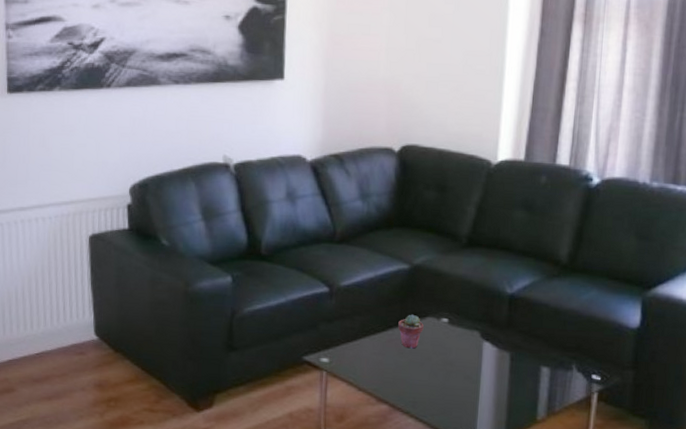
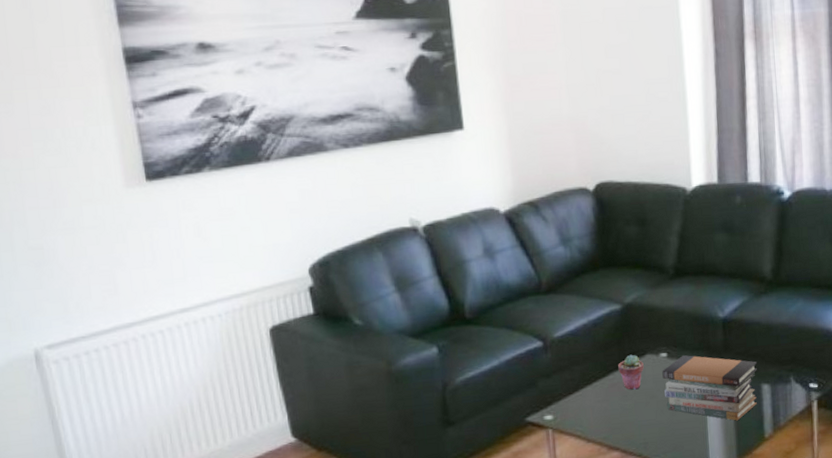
book stack: none [440,323,540,398] -> present [662,354,758,421]

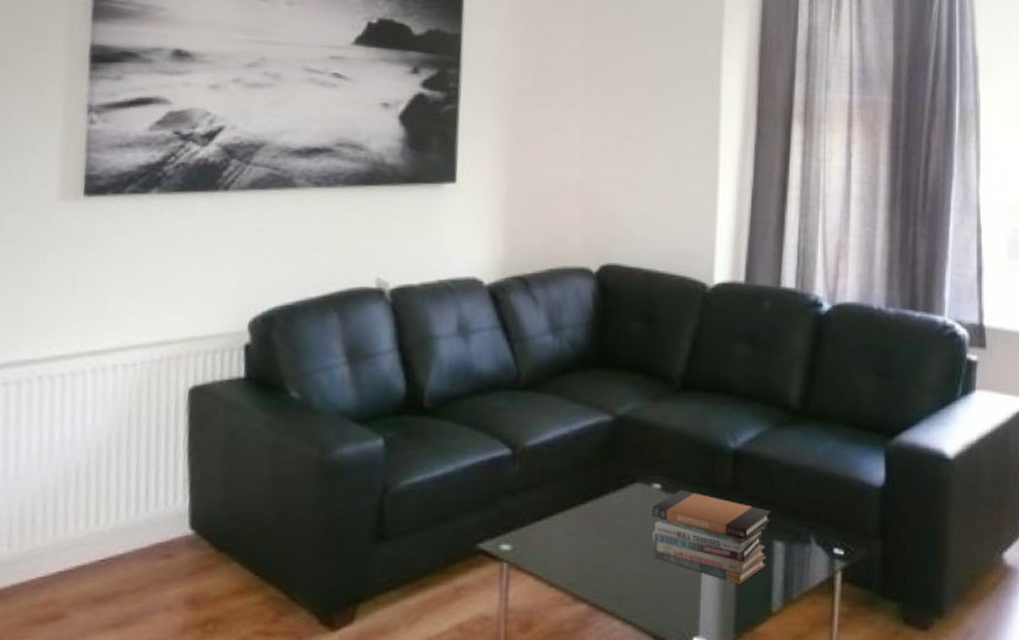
potted succulent: present [618,354,644,390] -> none [599,480,631,526]

